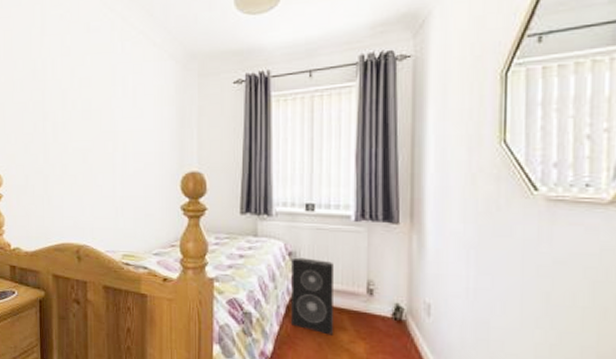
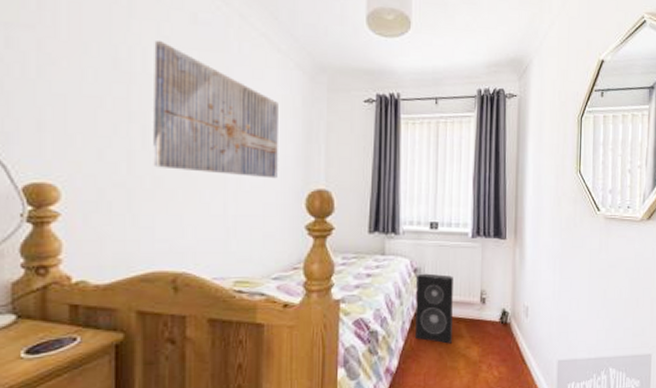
wall art: none [59,51,156,163] -> present [153,41,278,179]

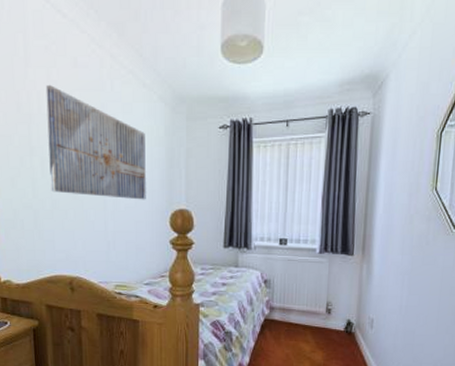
speaker: present [415,273,453,344] -> none [265,284,301,347]

